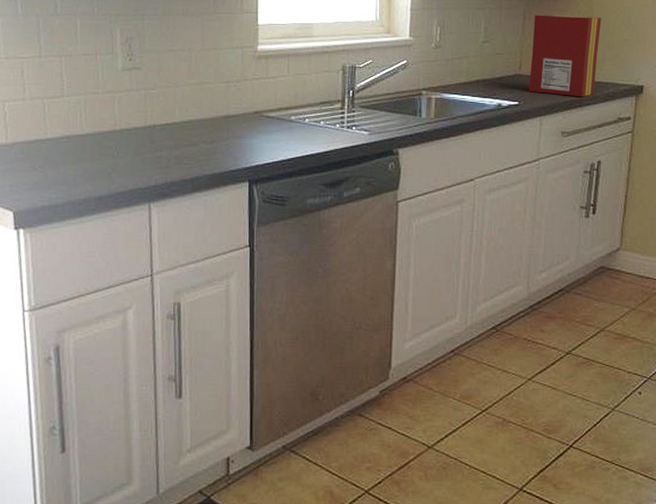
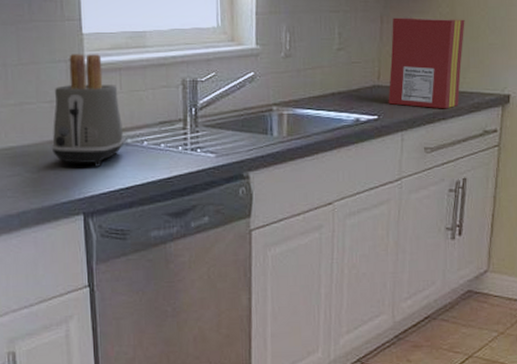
toaster: none [224,42,289,140] -> present [51,54,125,167]

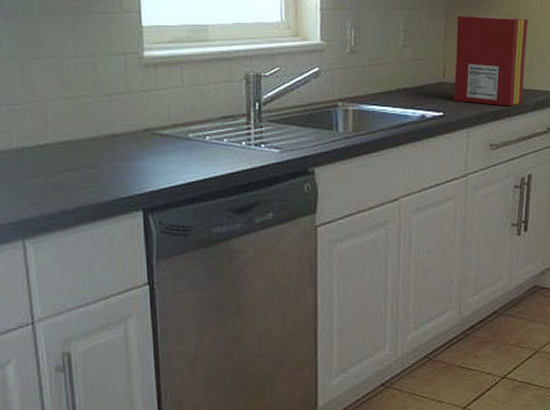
toaster: present [51,54,125,167] -> none [109,47,186,162]

